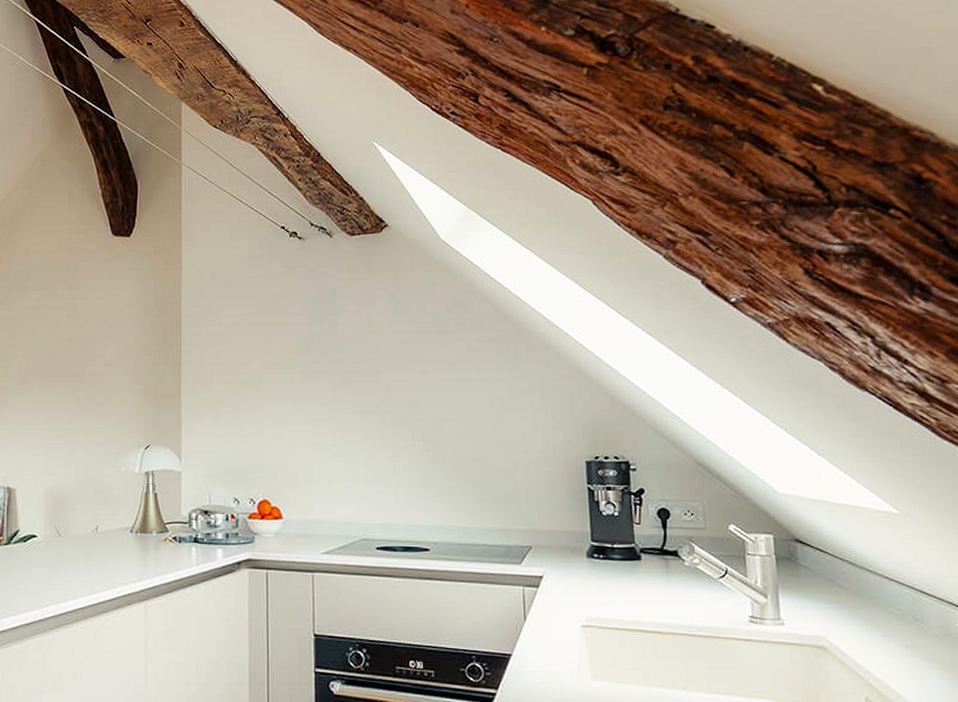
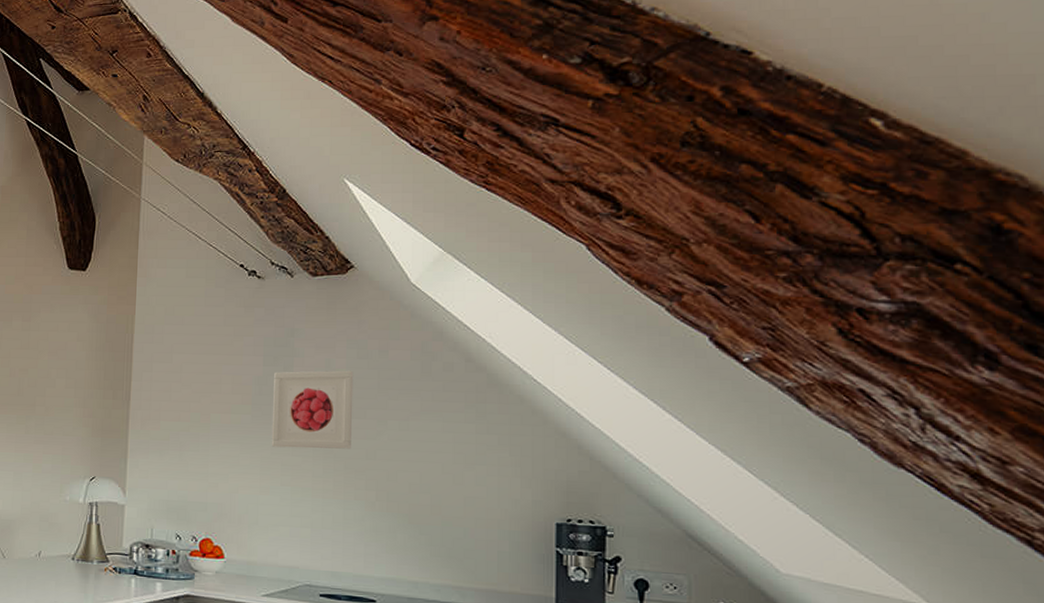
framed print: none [320,325,397,404] -> present [271,370,354,449]

